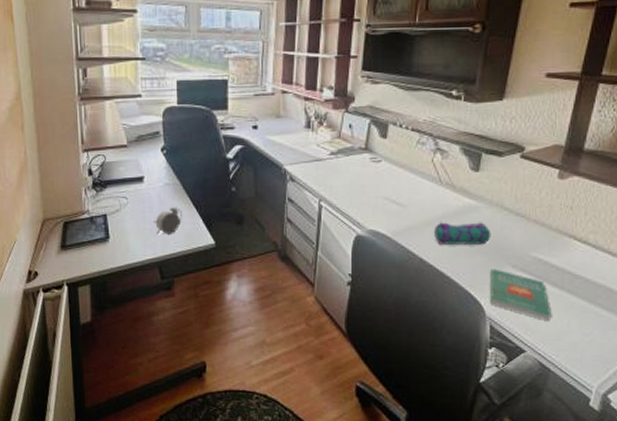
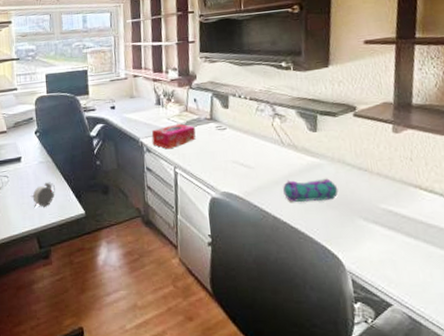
tissue box: none [297,151,348,180] -> present [151,123,196,149]
book: present [490,269,552,322] -> none [343,222,413,273]

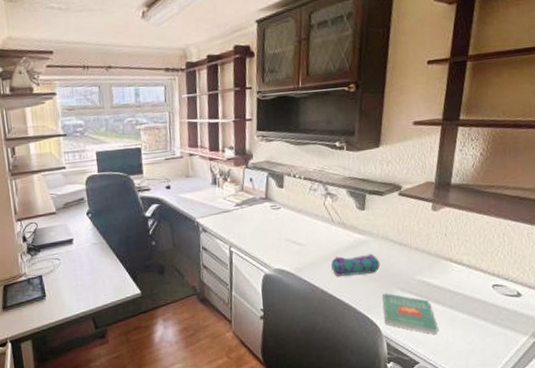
alarm clock: present [30,182,55,208] -> none [84,263,110,289]
tissue box: present [151,123,196,149] -> none [207,203,251,229]
book: none [343,222,413,273] -> present [383,293,438,335]

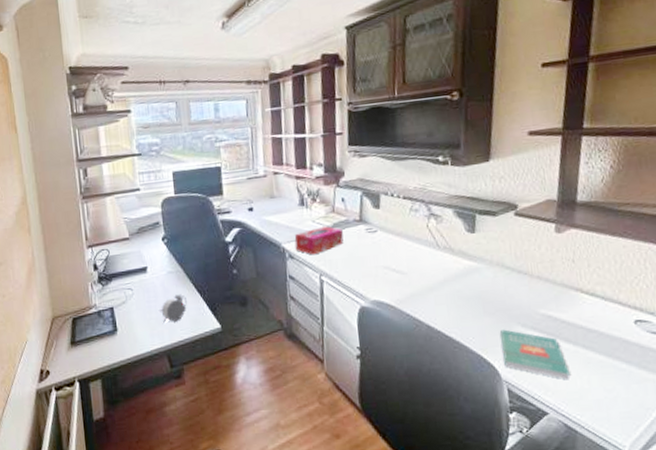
alarm clock: none [84,263,110,289] -> present [158,294,187,323]
tissue box: none [207,203,251,229] -> present [294,226,344,255]
pencil case: present [331,253,381,276] -> none [438,283,496,310]

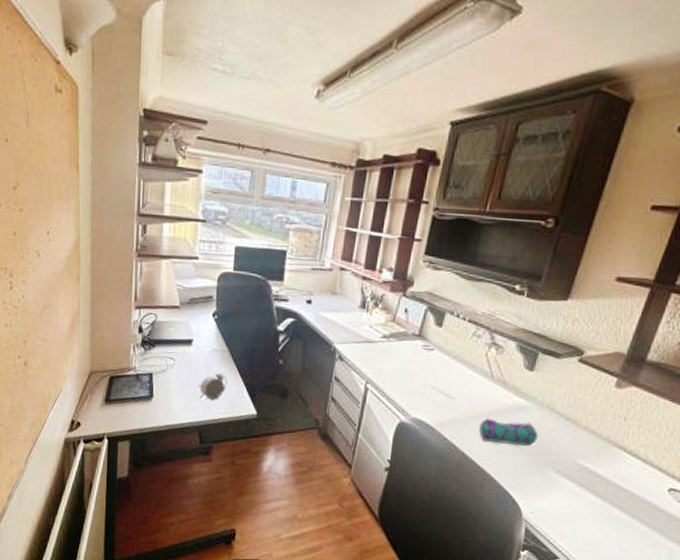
tissue box: present [294,226,344,255] -> none [347,333,400,361]
pencil case: none [438,283,496,310] -> present [479,417,539,446]
book: present [500,329,570,380] -> none [528,471,591,532]

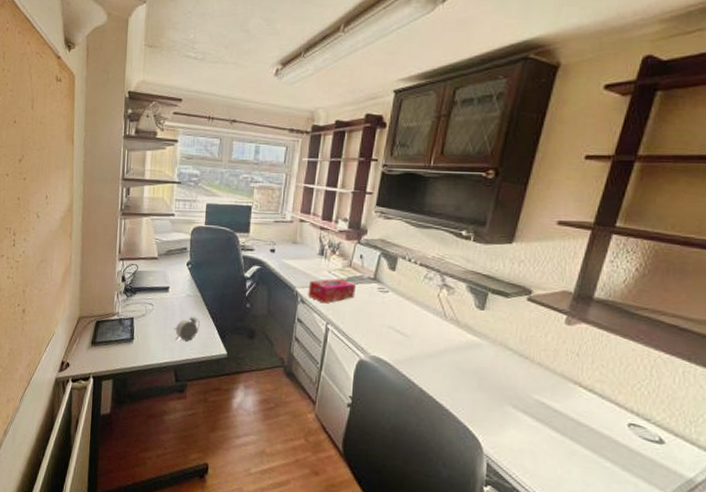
tissue box: none [347,333,400,361] -> present [308,278,357,304]
pencil case: present [479,417,539,446] -> none [436,354,494,382]

